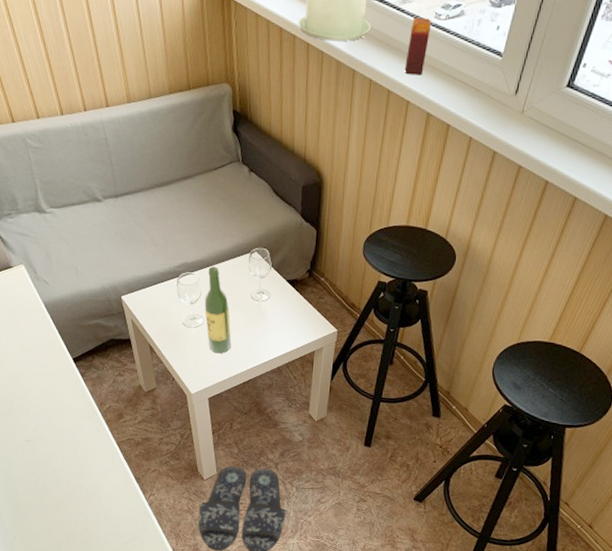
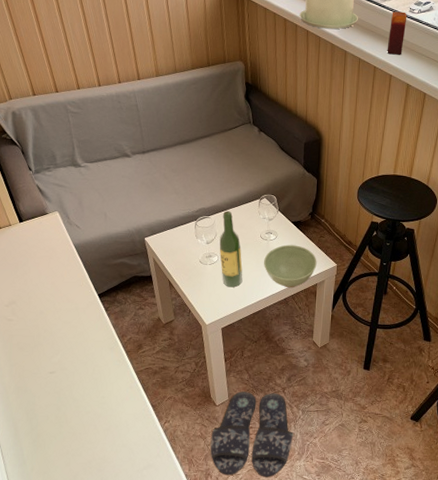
bowl: none [255,306,315,356] -> present [264,245,317,288]

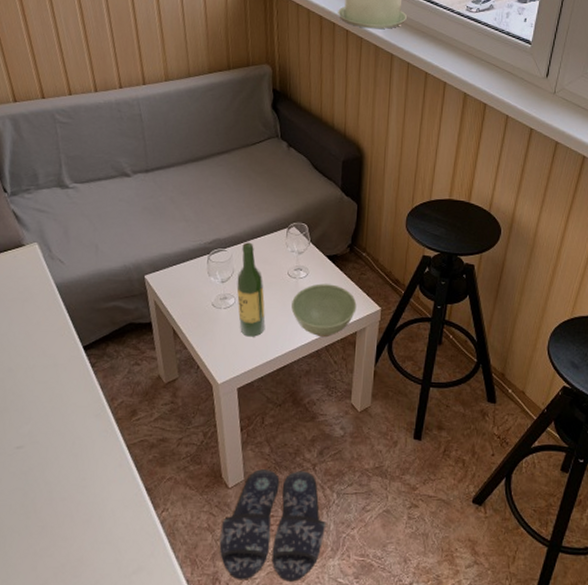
candle: present [387,11,407,55] -> none [440,9,464,60]

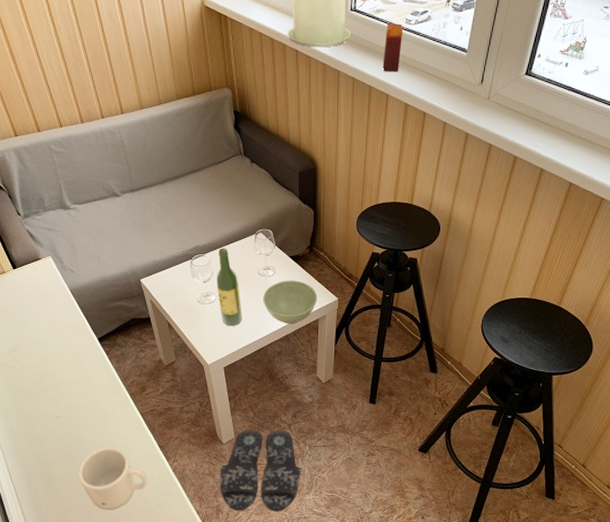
mug: none [34,488,127,577] -> present [78,446,148,510]
candle: none [440,9,464,60] -> present [382,23,403,72]

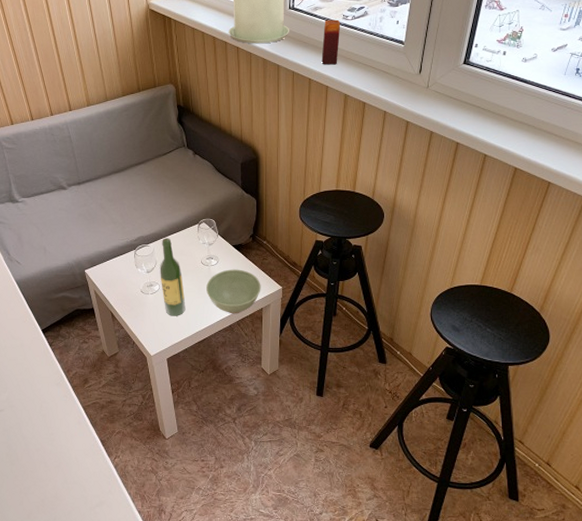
mug: present [78,446,148,510] -> none [18,441,88,509]
slippers: present [219,429,301,512] -> none [162,423,247,512]

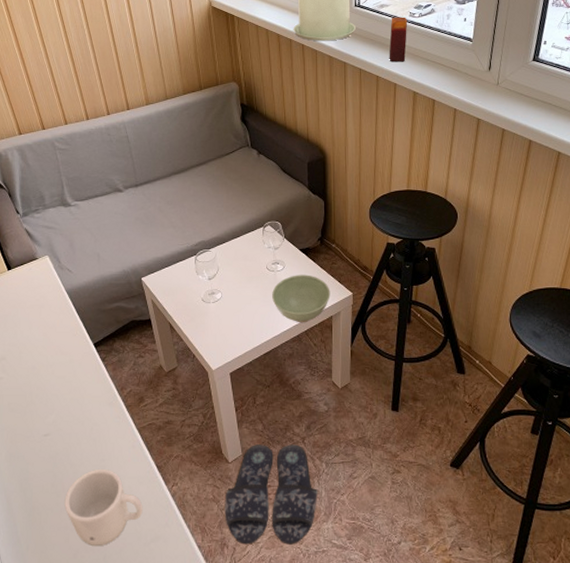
mug: none [18,441,88,509] -> present [64,468,143,547]
wine bottle: present [160,238,186,316] -> none [222,242,250,327]
slippers: none [162,423,247,512] -> present [225,444,317,545]

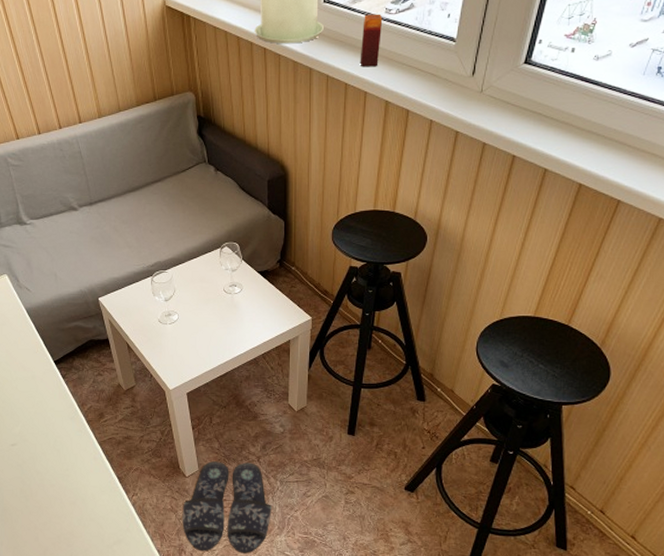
mug: present [64,468,143,547] -> none [33,477,105,546]
bowl: present [272,275,331,323] -> none [229,298,289,346]

